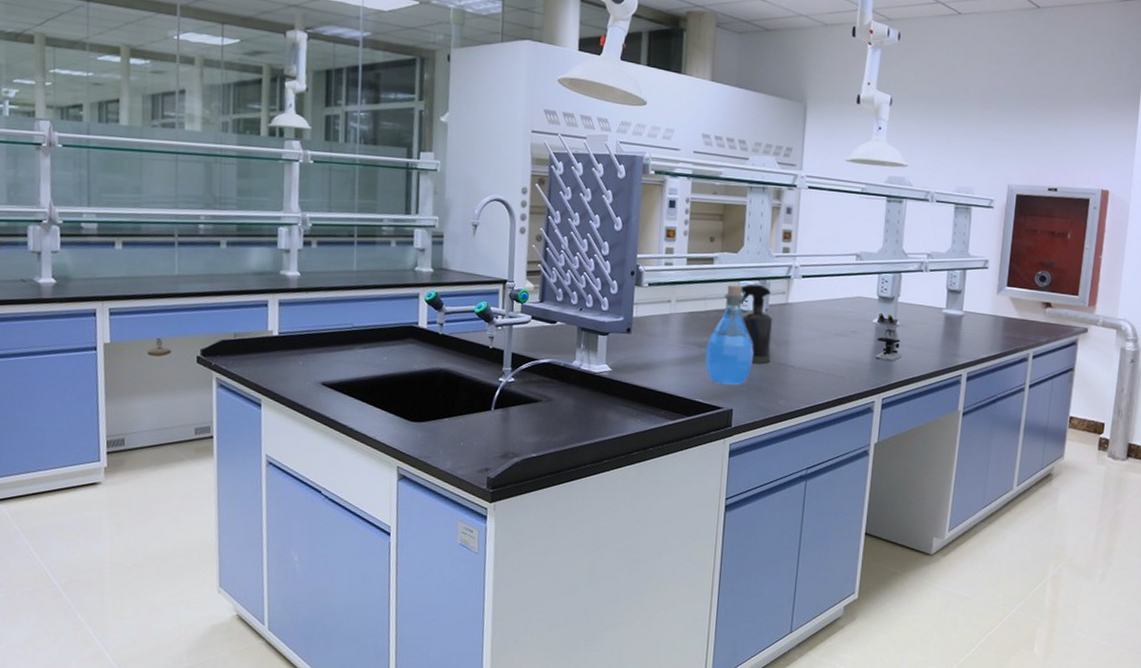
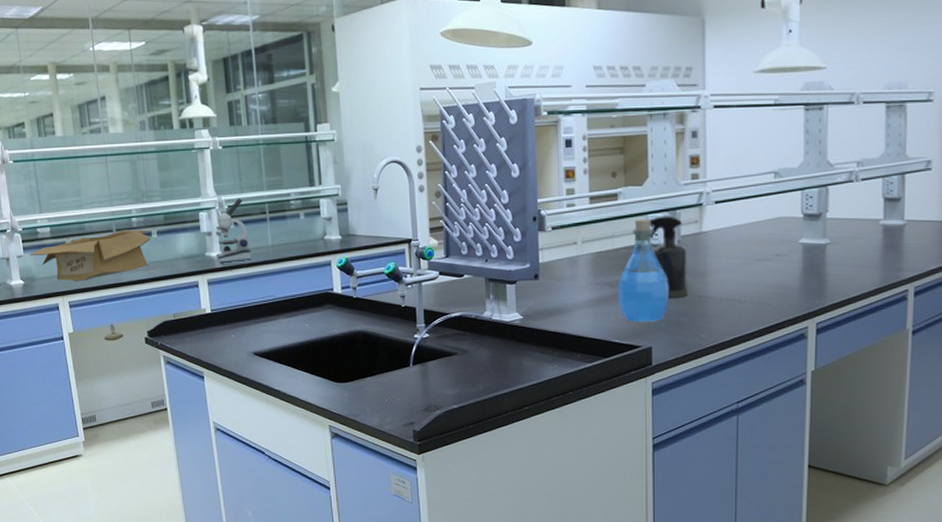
cardboard box: none [68,236,219,287] -> present [30,229,151,282]
microscope: none [292,217,333,284] -> present [215,198,252,263]
microscope: present [874,313,902,362] -> none [803,232,835,283]

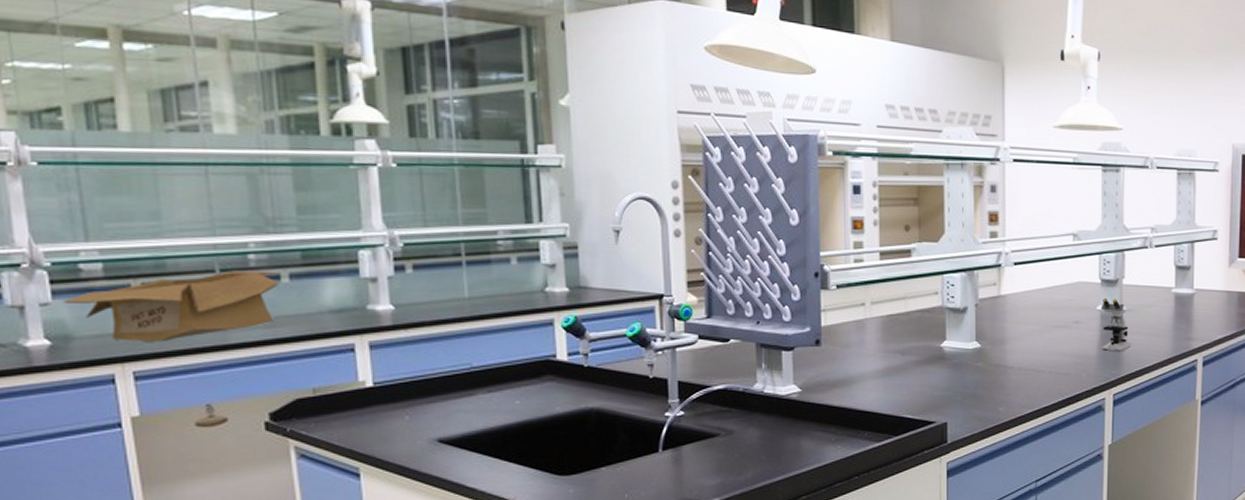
microscope: present [215,198,252,263] -> none [383,234,438,319]
bottle: present [618,219,669,322] -> none [911,279,966,395]
spray bottle: present [649,215,687,299] -> none [945,276,985,368]
microscope: none [803,232,835,283] -> present [1100,299,1131,352]

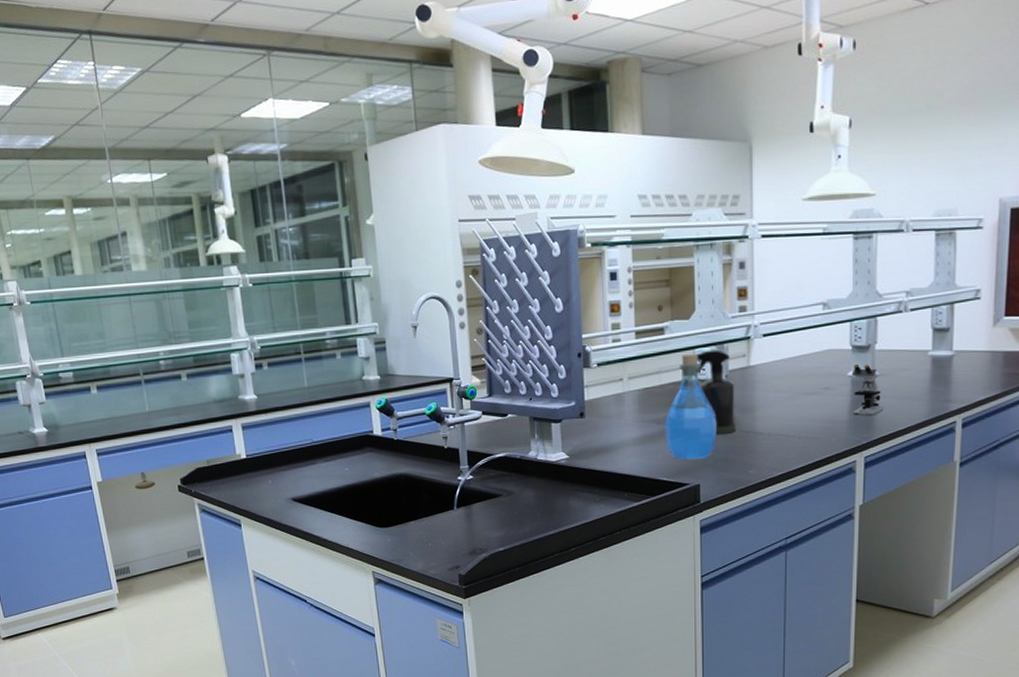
cardboard box: present [63,270,279,343] -> none [52,372,181,429]
bottle: none [911,279,966,395] -> present [665,353,717,459]
spray bottle: none [945,276,985,368] -> present [696,350,735,435]

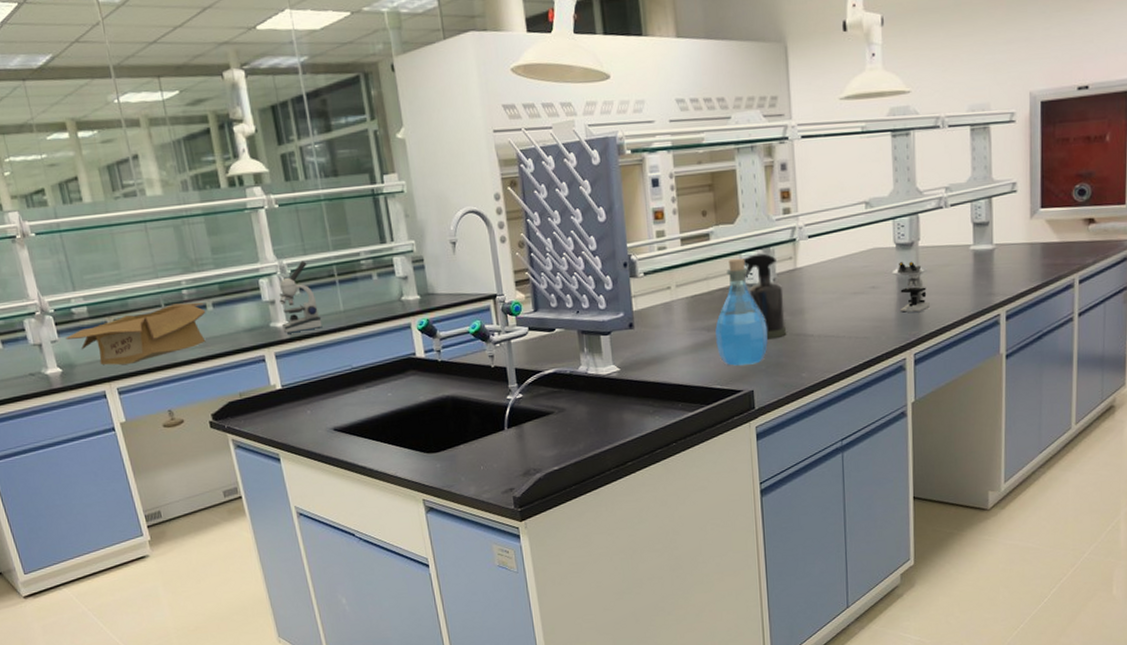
cardboard box: none [52,372,181,429] -> present [65,302,206,366]
microscope: none [248,338,287,406] -> present [279,261,323,334]

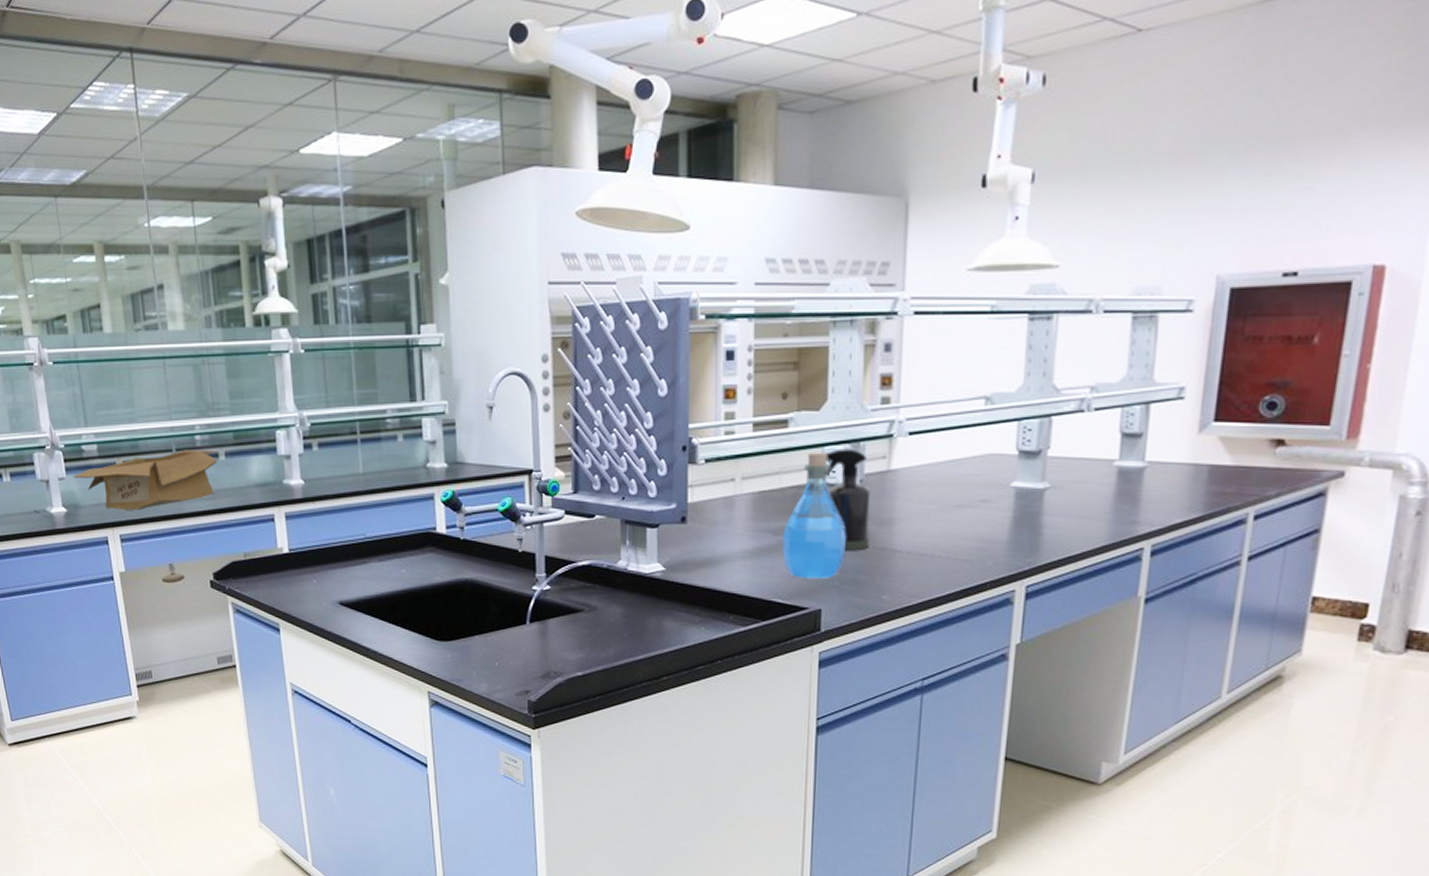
microscope: present [279,261,323,334] -> none [295,414,338,493]
microscope: present [897,261,930,313] -> none [1014,473,1054,537]

